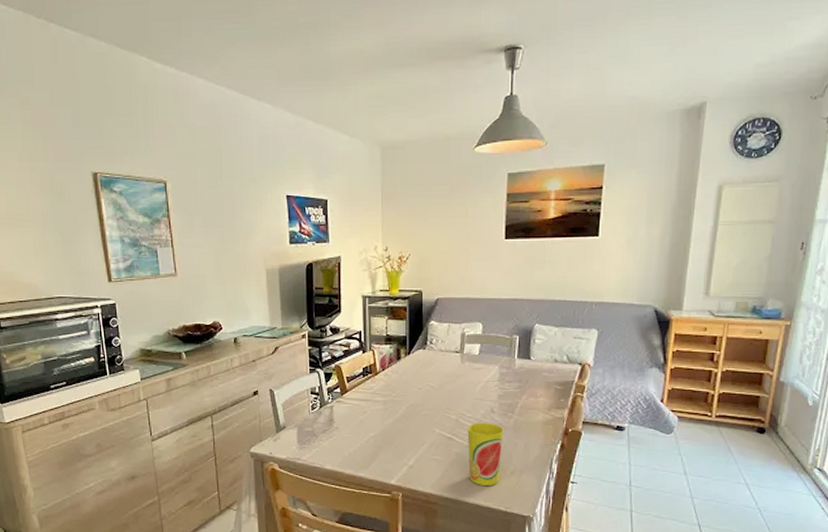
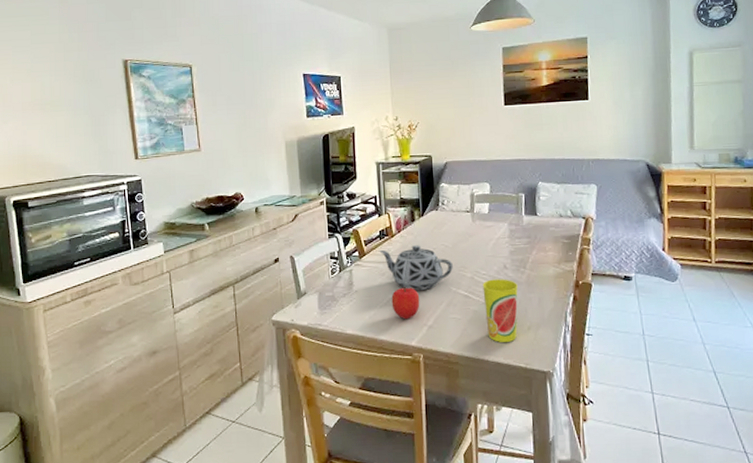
teapot: none [362,384,438,430] -> present [379,245,453,290]
fruit: none [372,426,402,458] -> present [391,287,420,320]

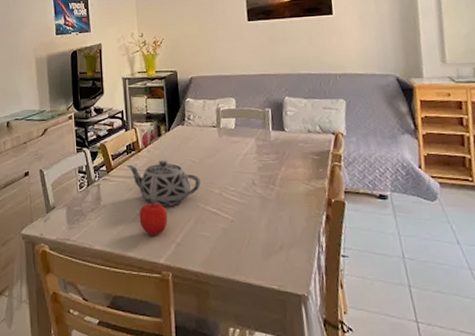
cup: present [482,279,518,342] -> none [231,195,269,262]

